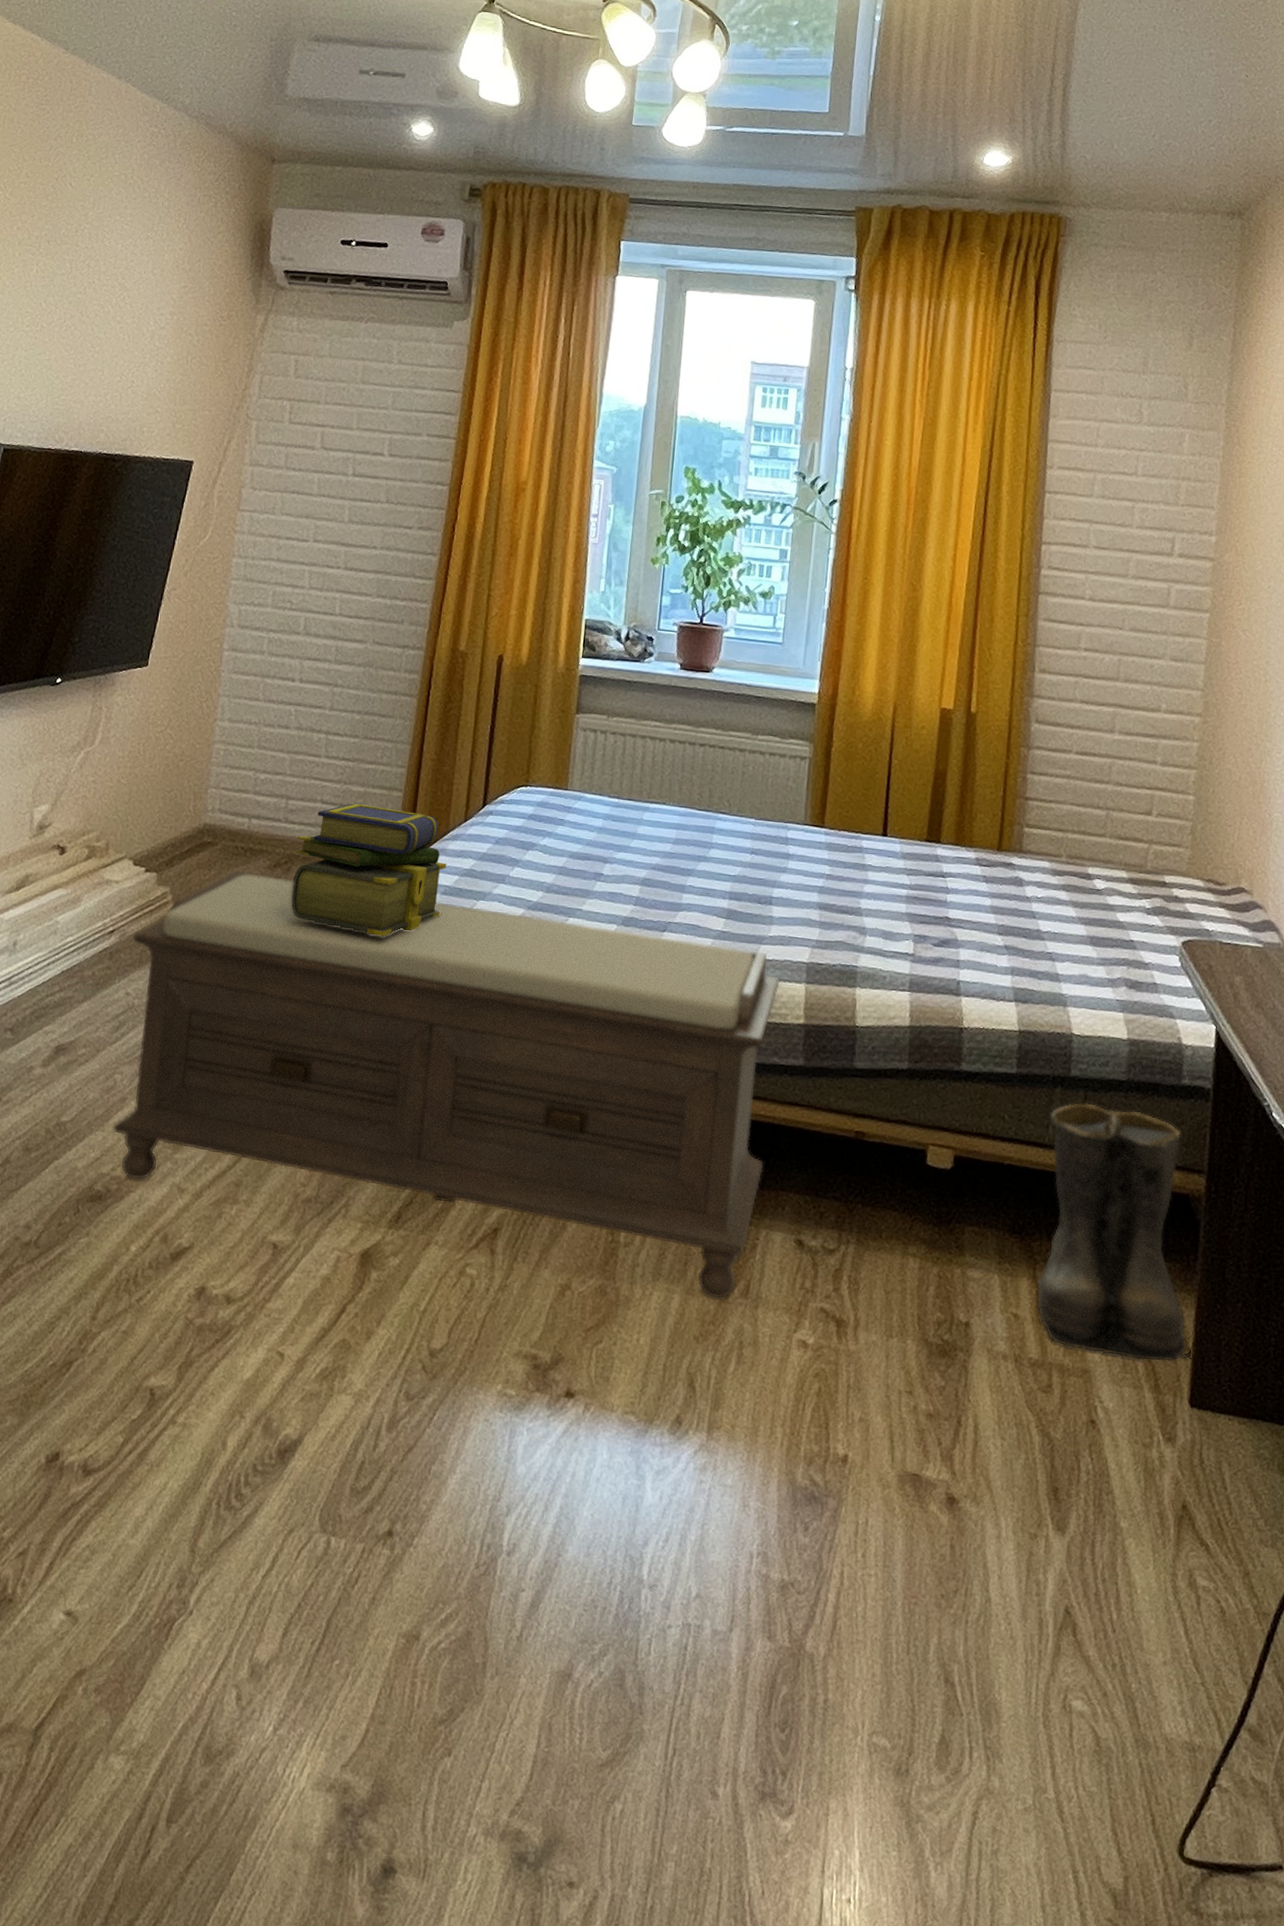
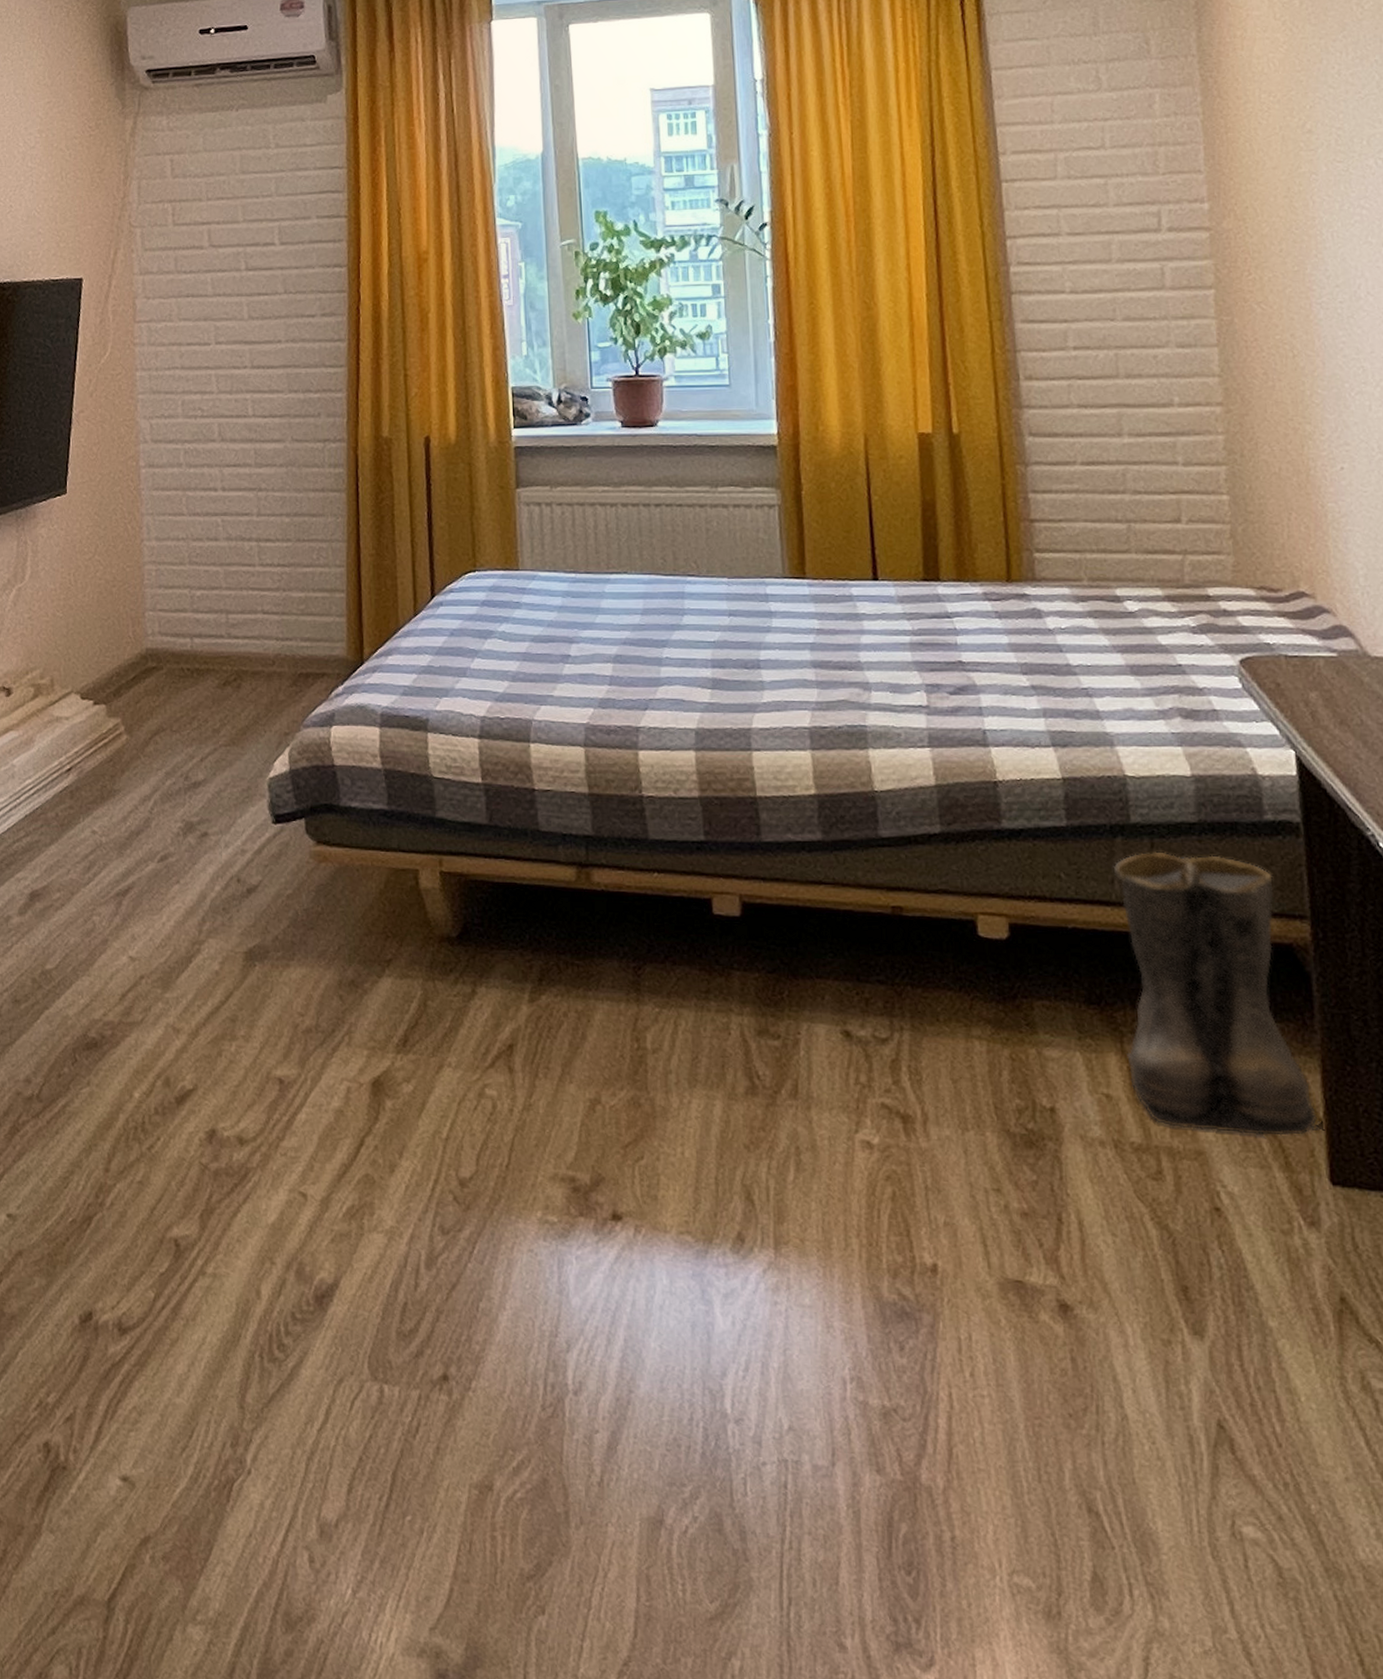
bench: present [112,870,780,1299] -> none [91,693,794,1102]
stack of books: present [290,803,447,937] -> none [243,610,404,746]

